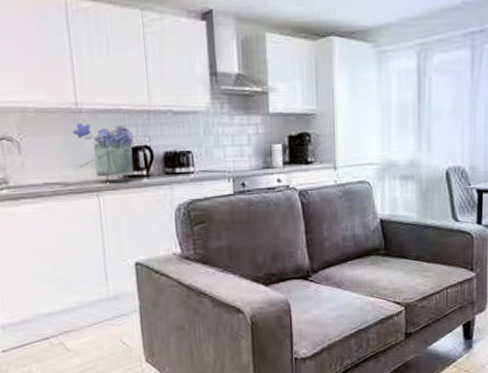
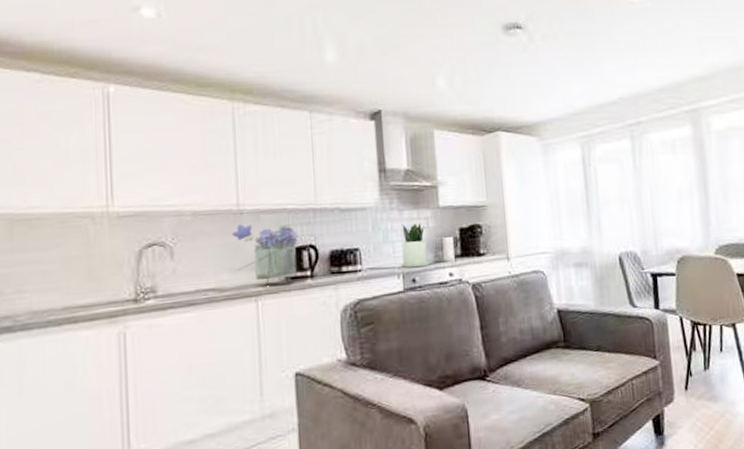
planter: none [231,127,259,173] -> present [400,222,430,268]

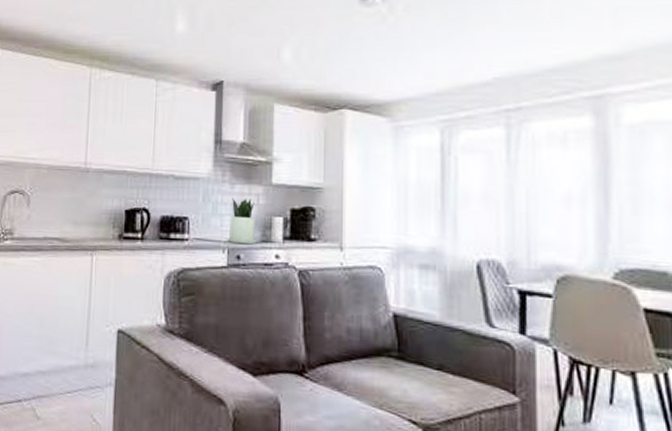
flower bouquet: present [232,222,299,286] -> none [78,182,135,242]

